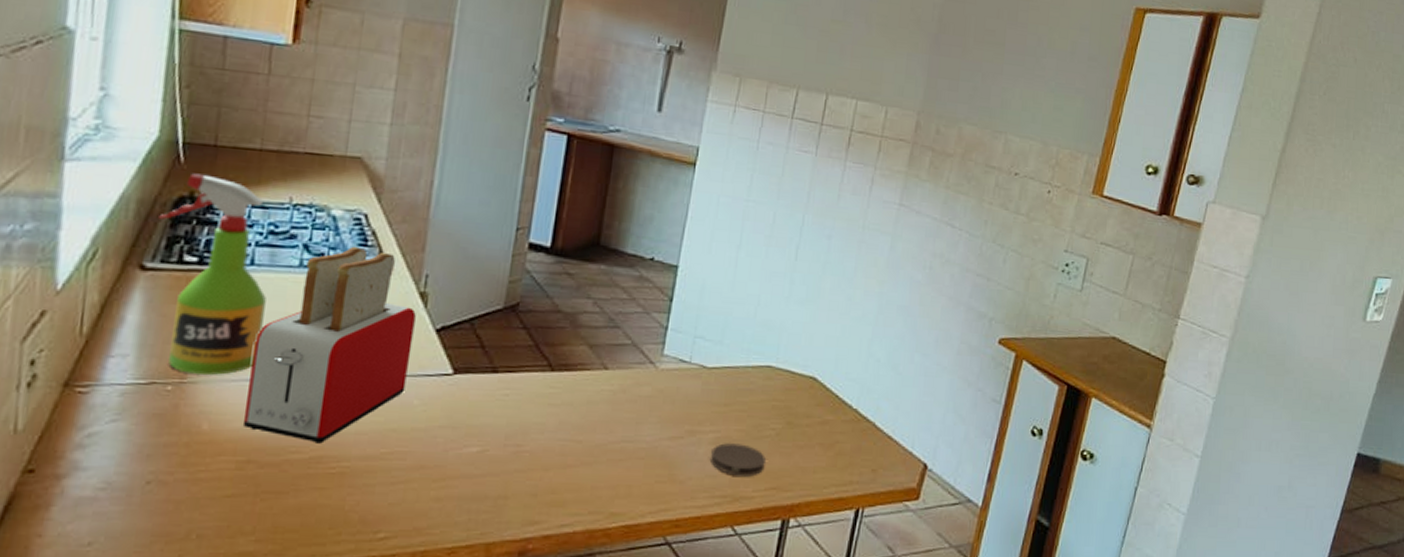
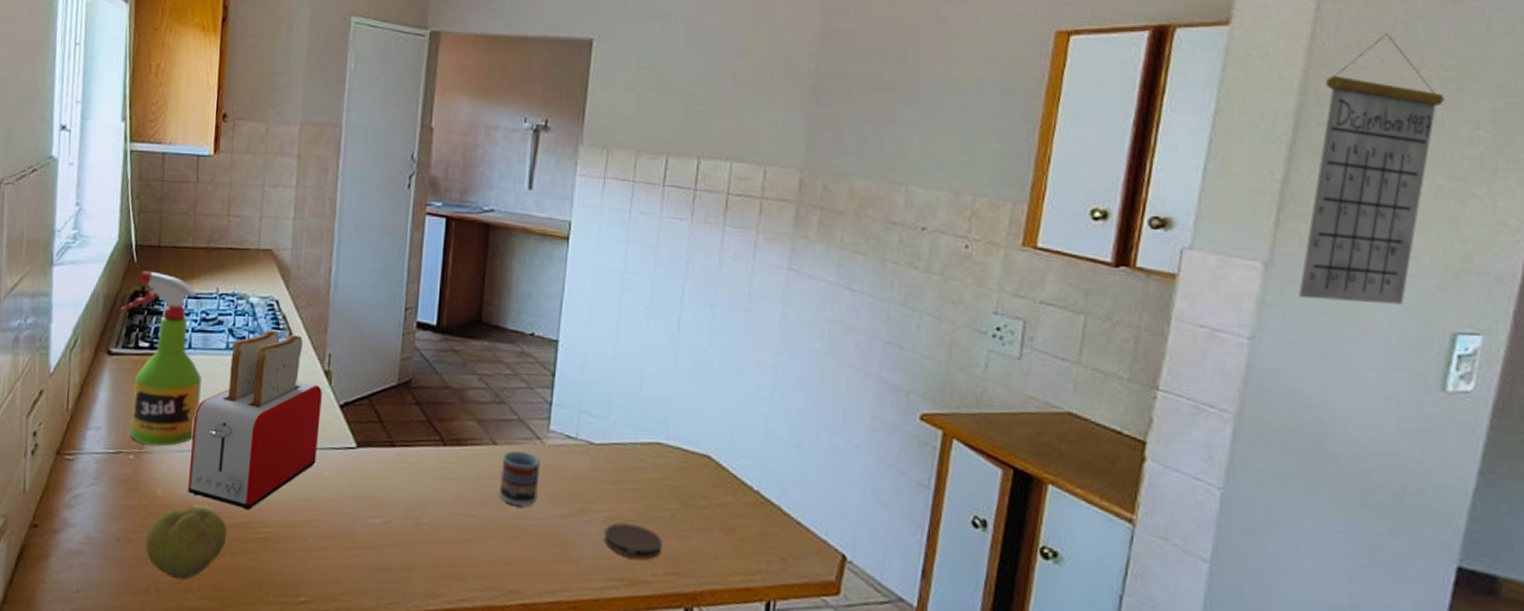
fruit: none [185,441,293,524] -> present [145,506,228,580]
cup: none [607,376,652,430] -> present [499,451,540,506]
calendar: none [1282,39,1391,254] -> present [1299,34,1445,305]

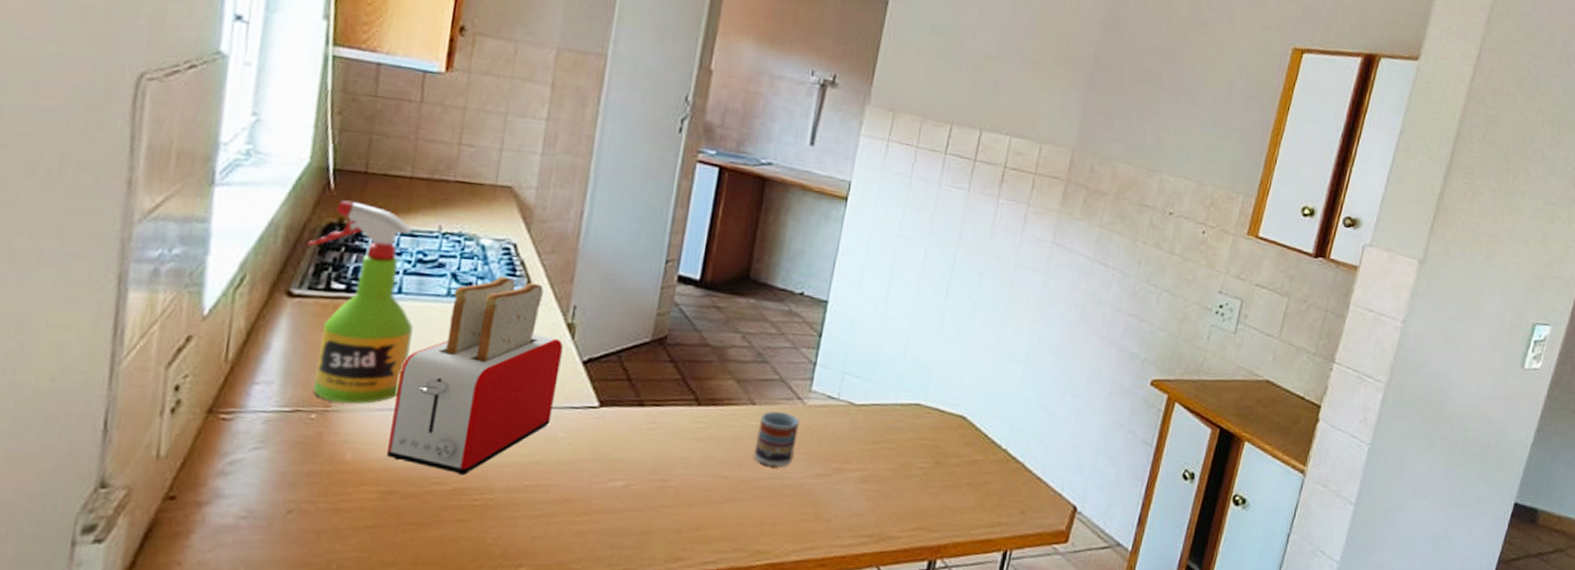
fruit: present [145,506,228,580] -> none [326,471,436,555]
coaster: present [603,523,662,560] -> none [856,481,913,516]
calendar: present [1299,34,1445,305] -> none [1440,82,1551,300]

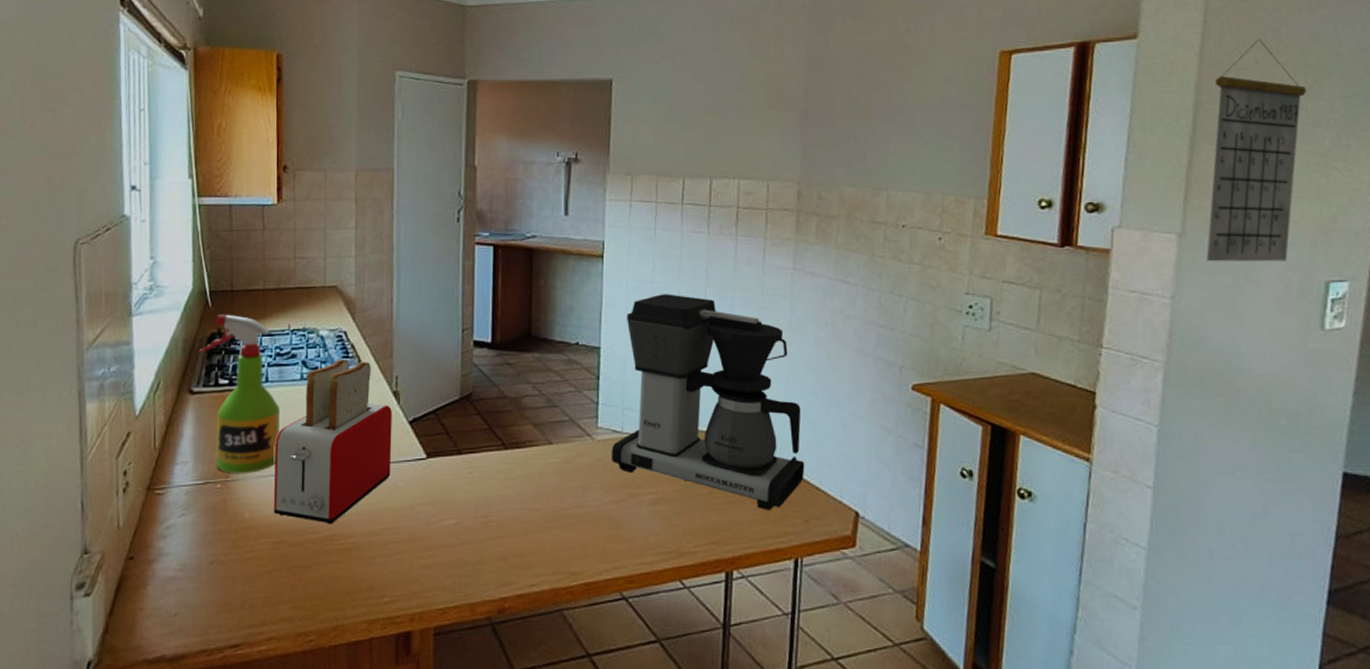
cup: present [753,411,799,467] -> none [557,449,592,496]
coffee maker: none [821,250,1036,498] -> present [611,294,805,510]
calendar: none [1440,82,1551,300] -> present [1206,39,1307,262]

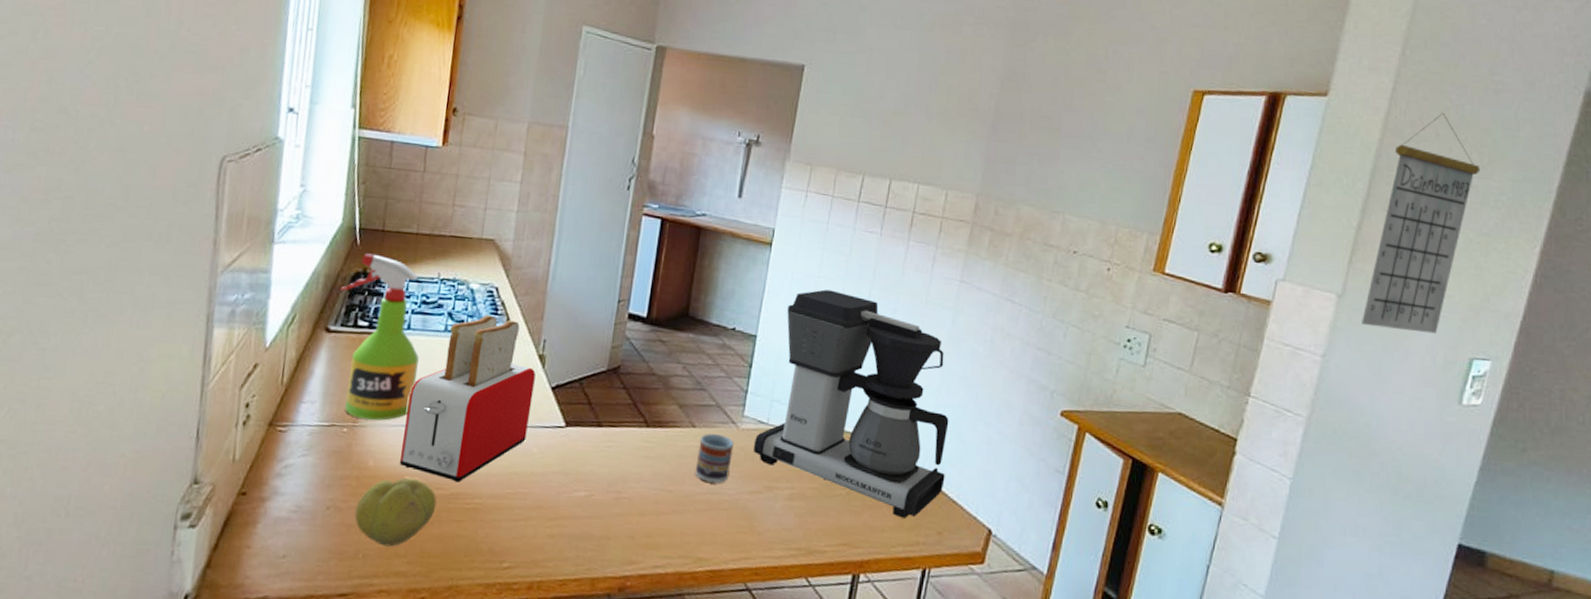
fruit: none [238,525,313,594] -> present [355,477,437,547]
cup: none [557,449,592,496] -> present [695,433,734,483]

